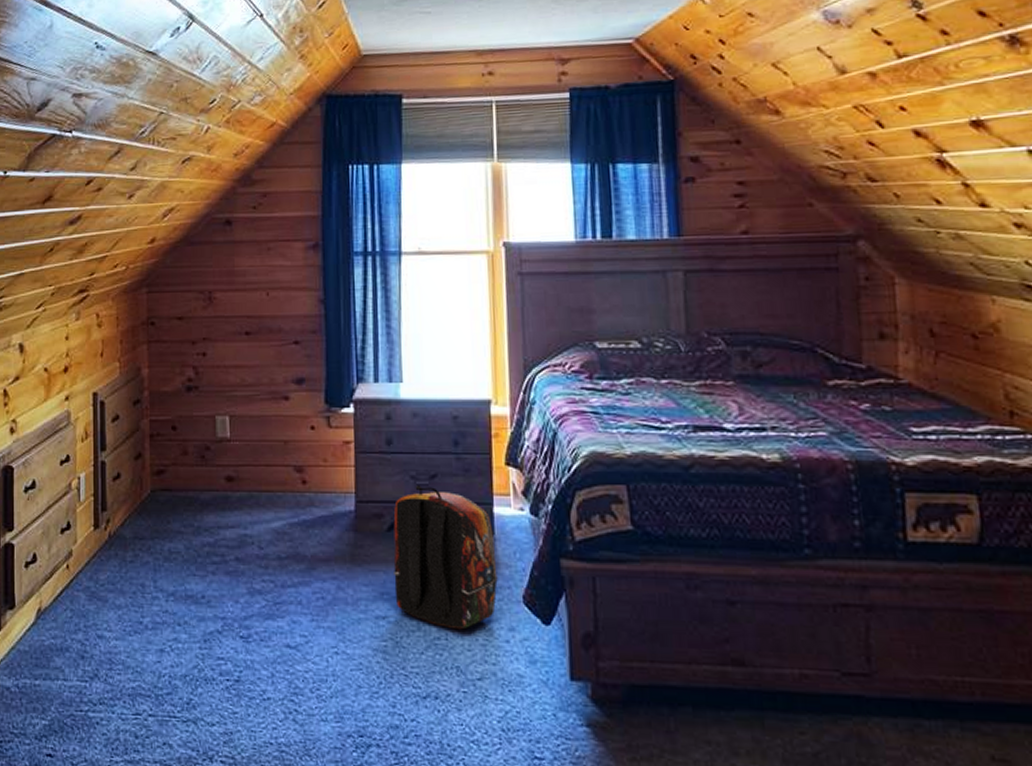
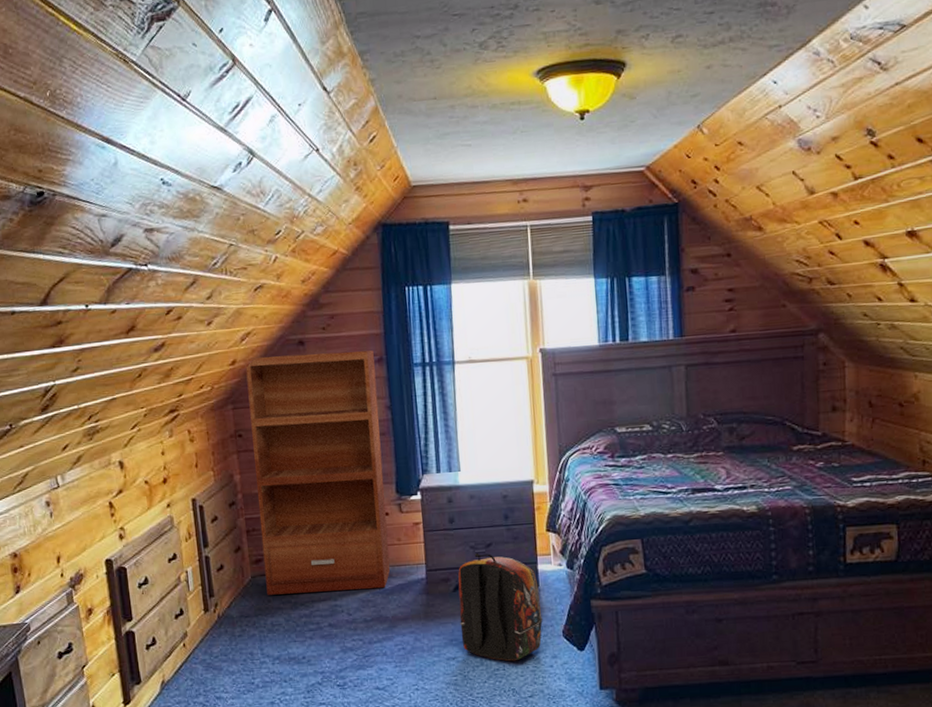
bookshelf: none [165,234,313,519] -> present [245,350,391,595]

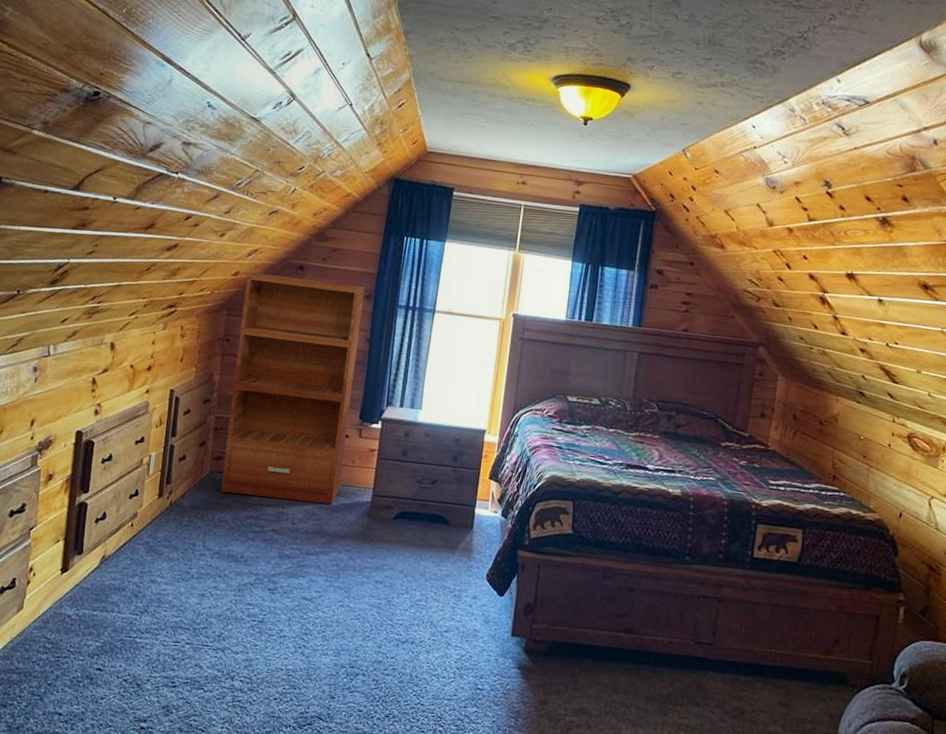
backpack: present [458,553,543,661] -> none [392,487,473,595]

